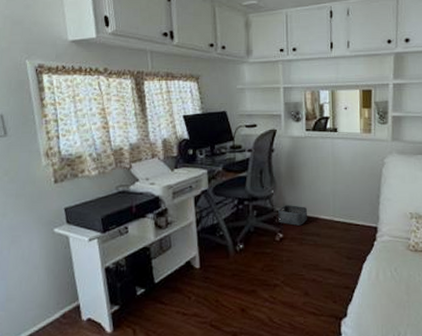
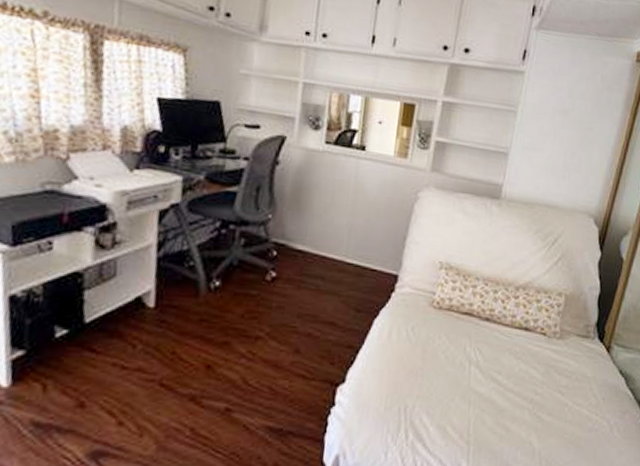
storage bin: present [278,205,308,226] -> none [272,235,313,264]

